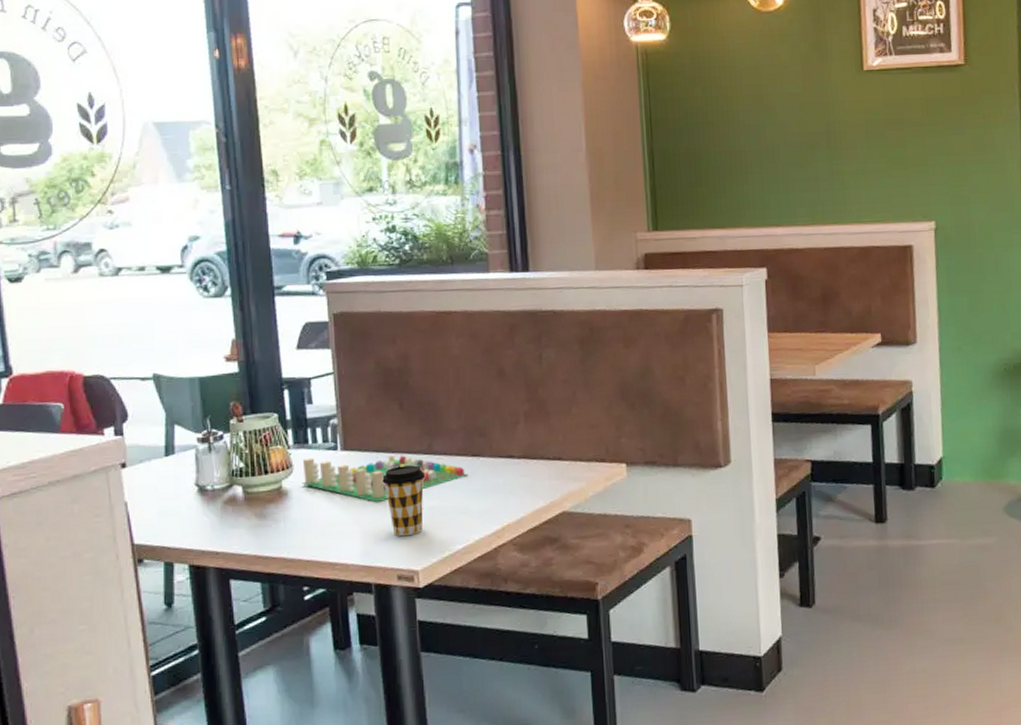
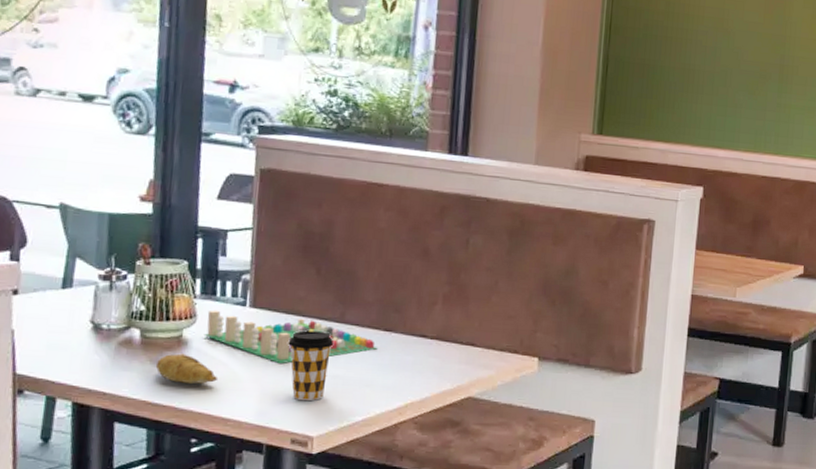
croissant: none [261,504,321,534] -> present [155,353,219,385]

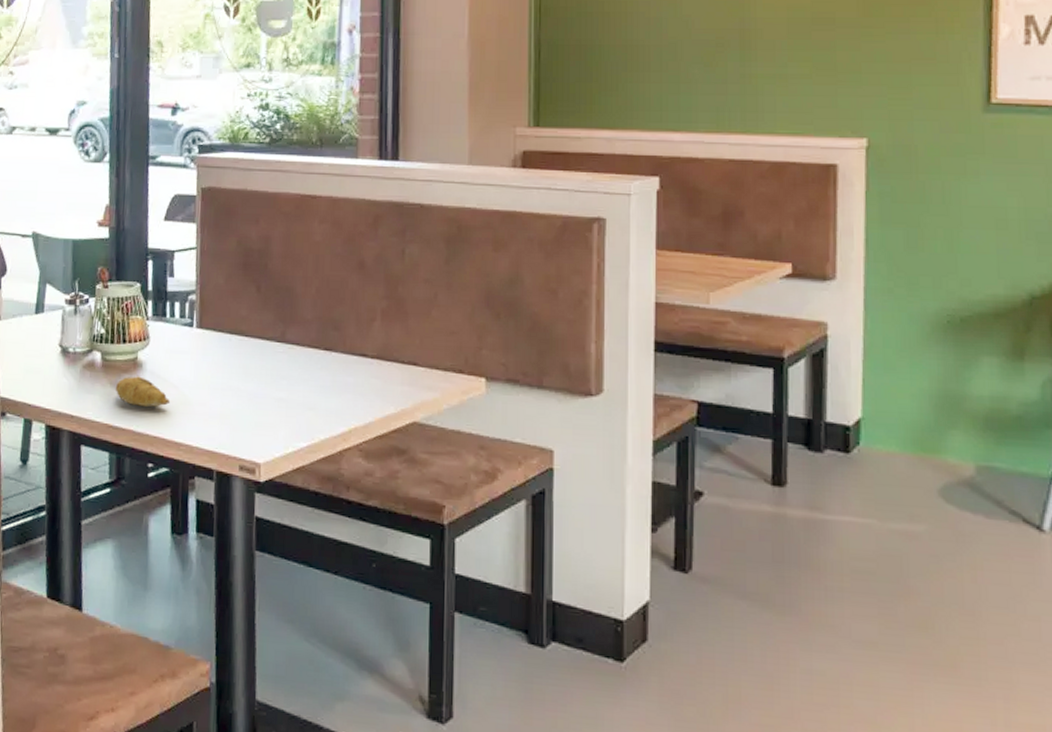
board game: present [204,310,378,365] -> none [156,331,319,387]
coffee cup: present [288,330,334,401] -> none [233,351,277,426]

